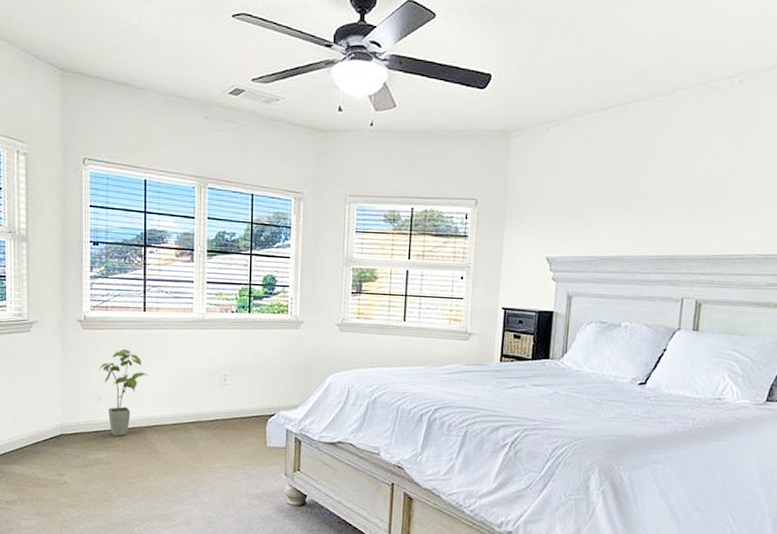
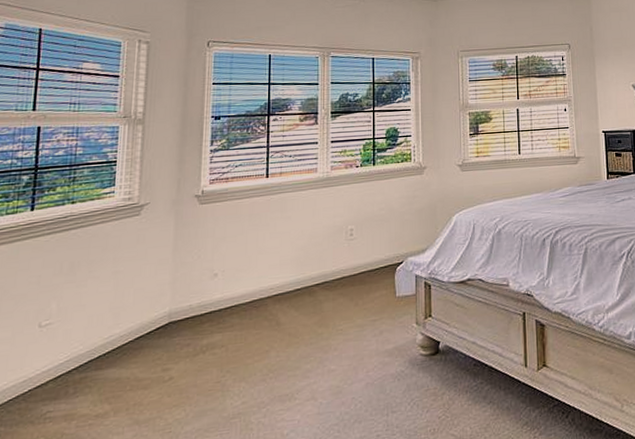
house plant: present [99,348,149,437] -> none [216,218,271,314]

